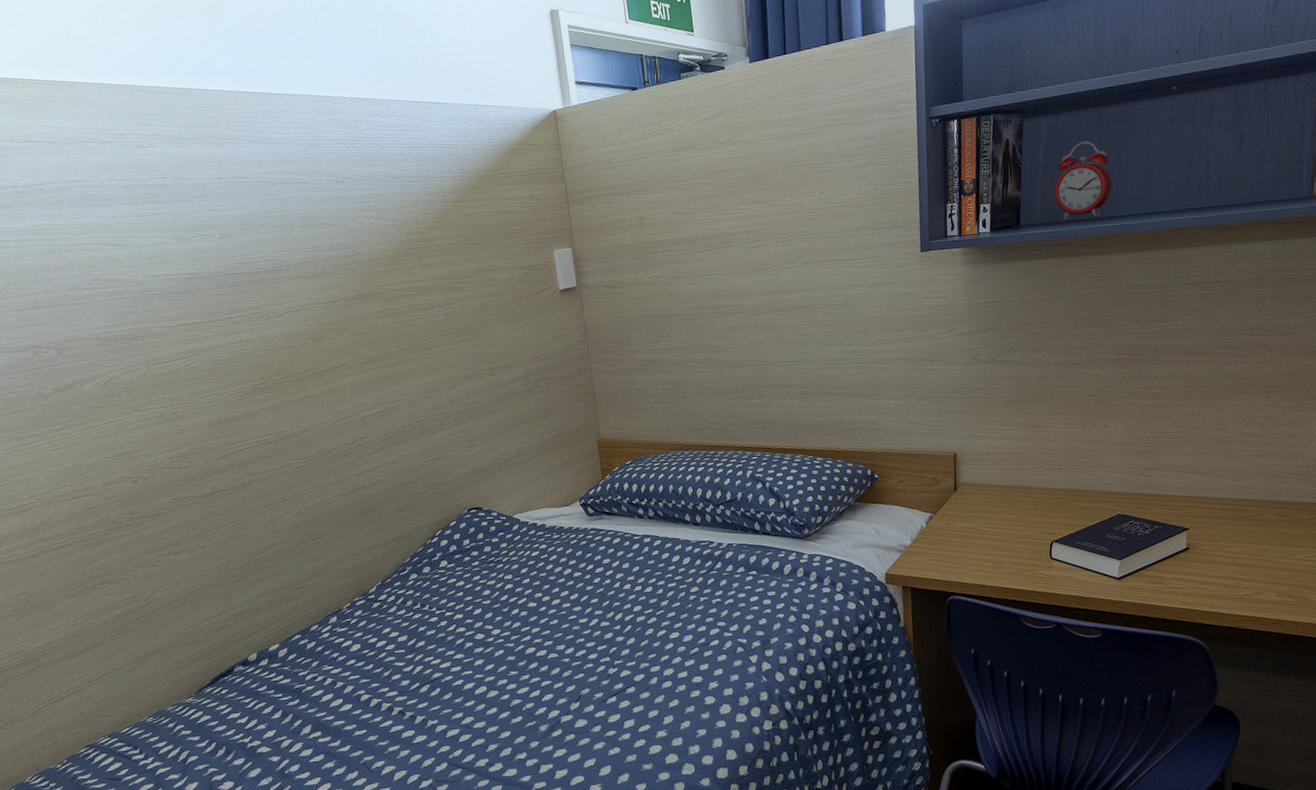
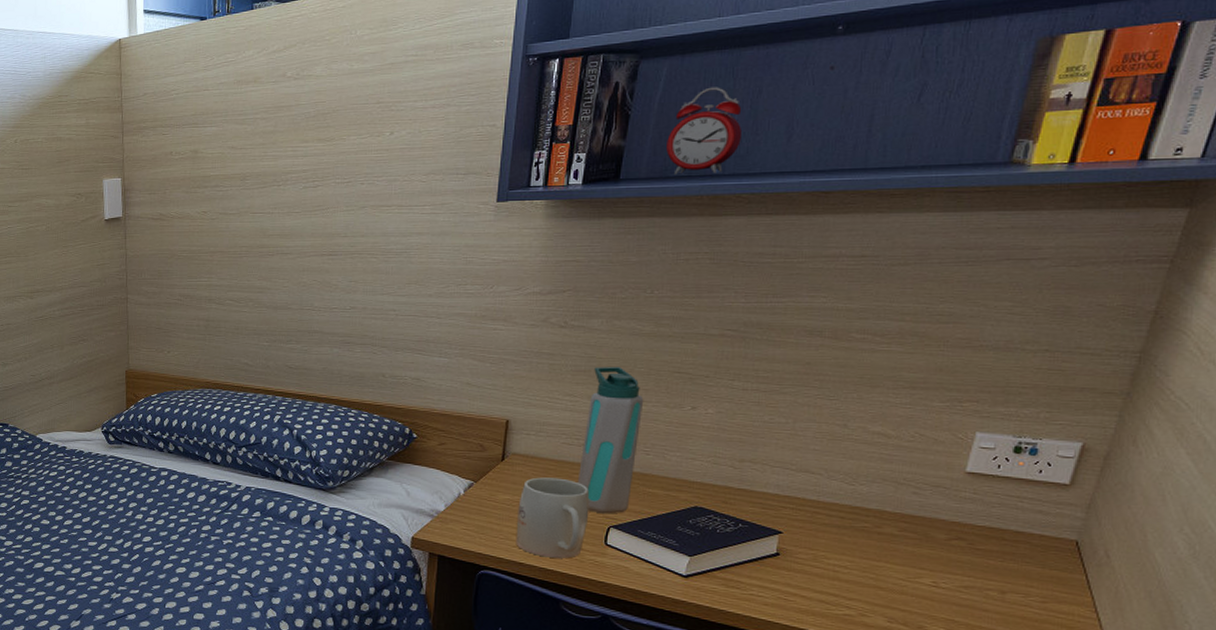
mug: none [973,502,1034,577] -> present [515,477,590,558]
water bottle: none [1020,395,1066,531] -> present [577,367,644,514]

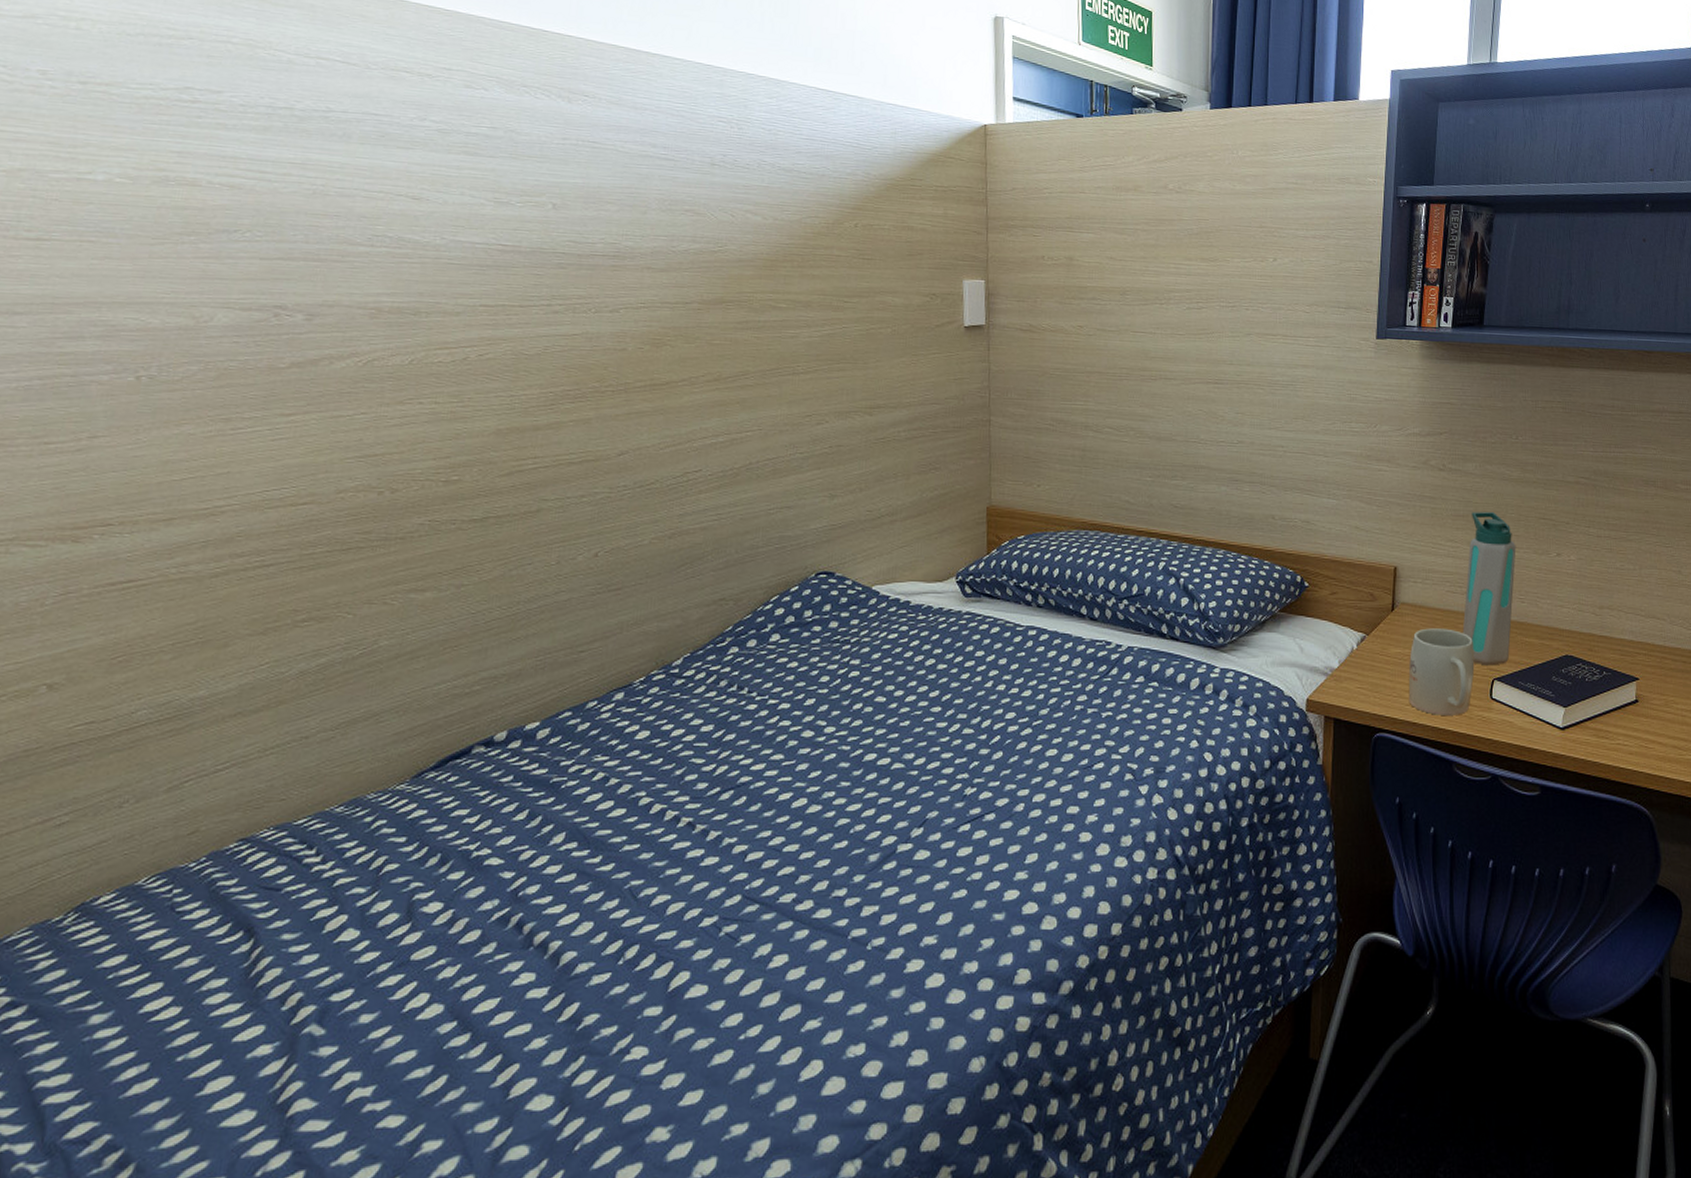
alarm clock: present [666,87,743,175] -> none [1521,246,1581,327]

